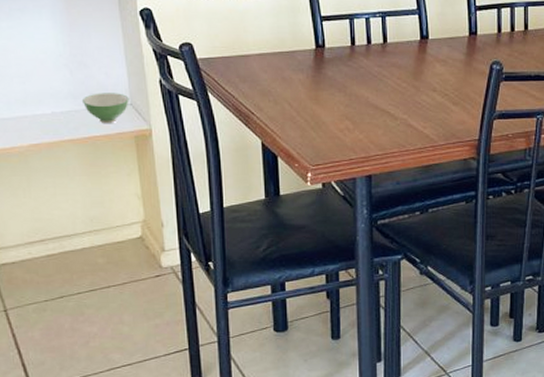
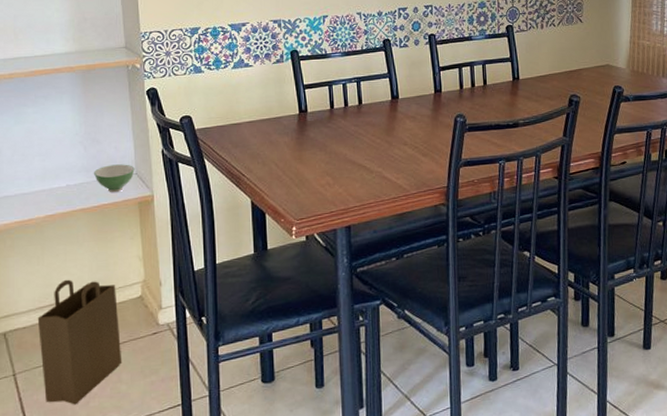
shopping bag: none [27,214,123,344] -> present [37,279,122,405]

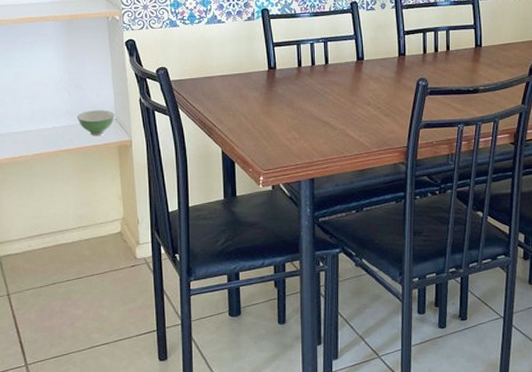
shopping bag: present [37,279,122,405] -> none [28,213,104,325]

